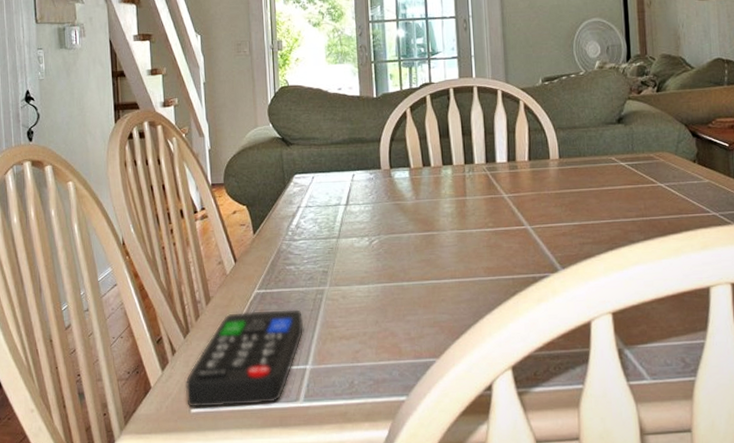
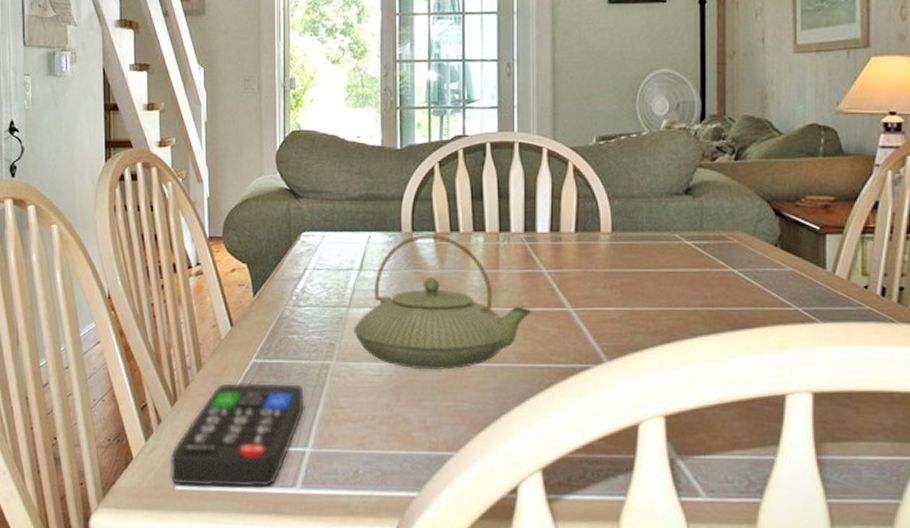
teapot: none [343,169,496,289] -> present [354,234,532,371]

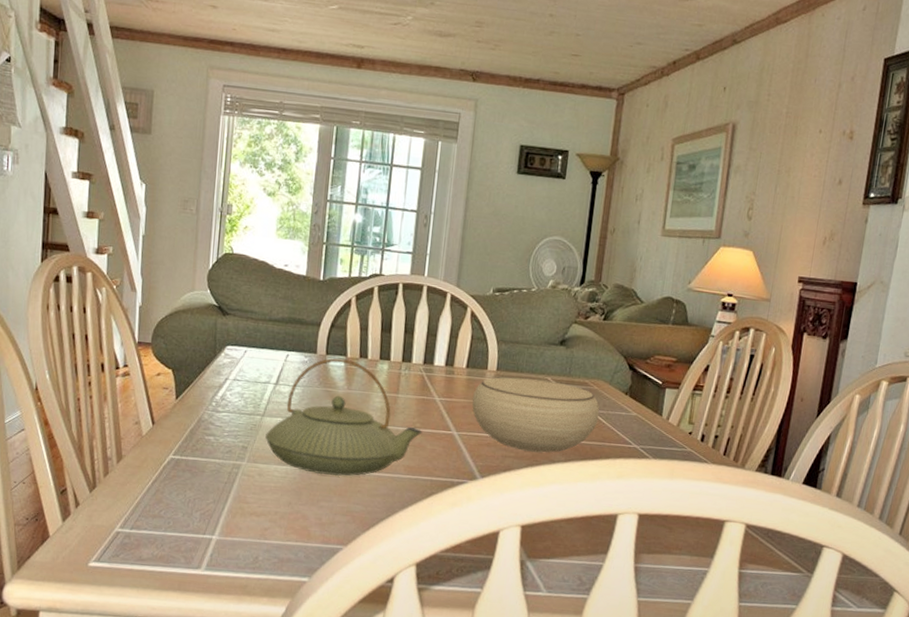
remote control: present [170,382,304,487] -> none [84,475,215,567]
bowl: none [586,238,745,325] -> present [471,377,600,453]

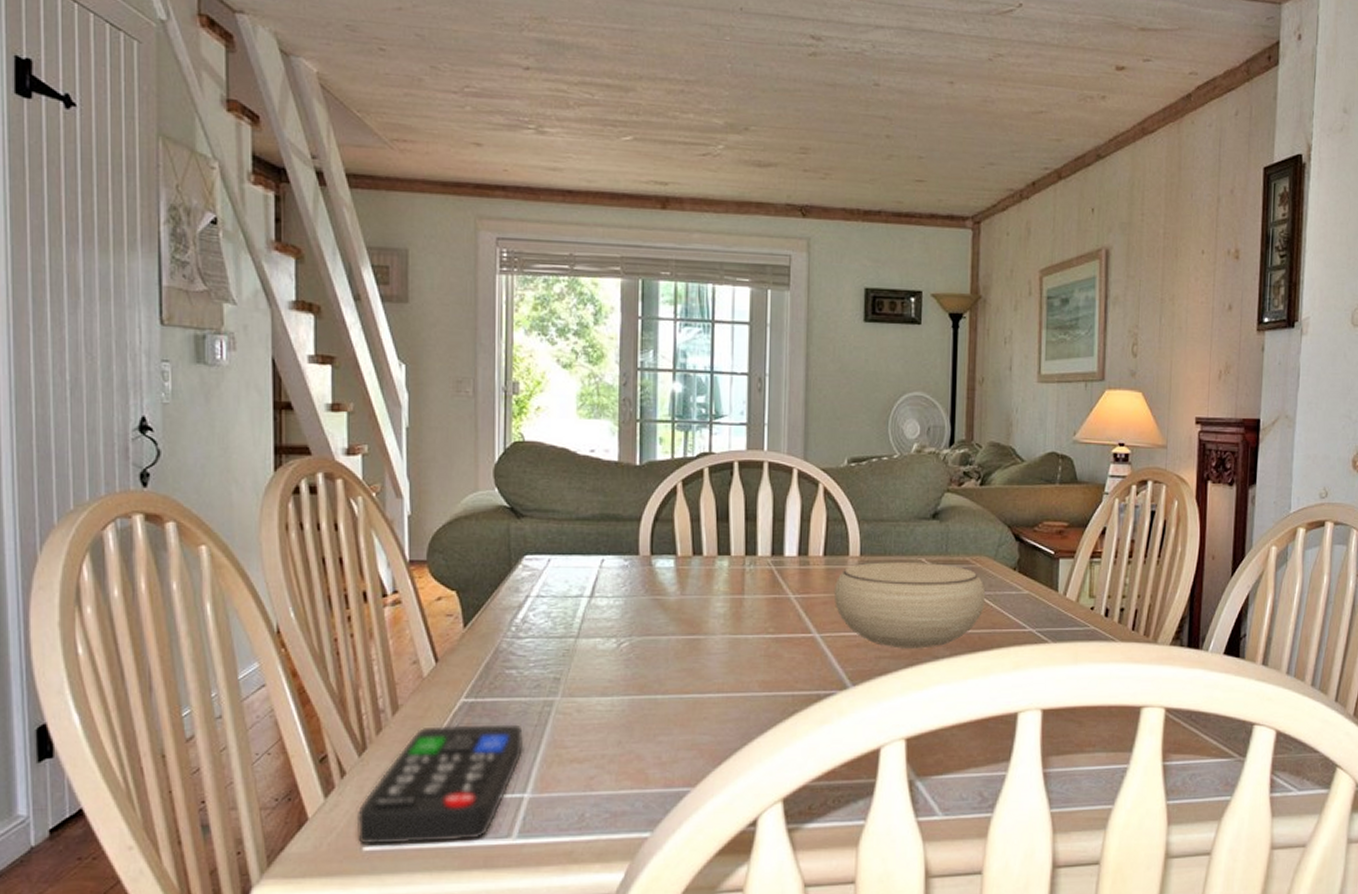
remote control: none [84,475,215,567] -> present [356,724,523,845]
teapot: present [265,357,423,476] -> none [582,558,777,703]

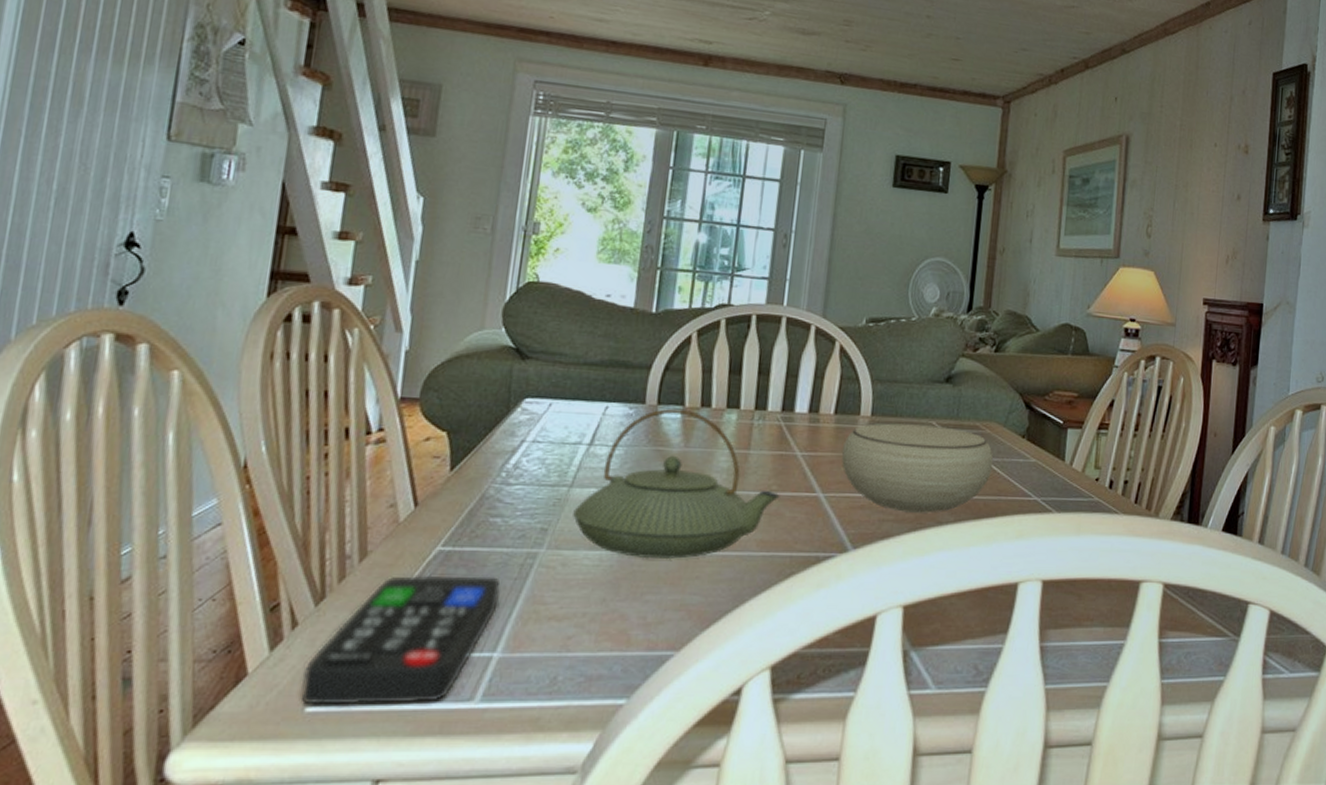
teapot: none [582,558,777,703] -> present [573,408,780,560]

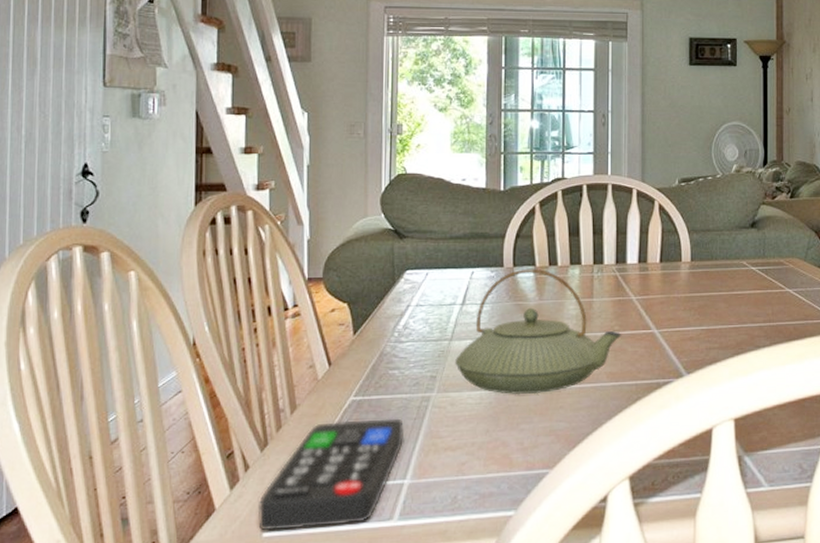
bowl: present [841,423,994,513] -> none [669,265,799,340]

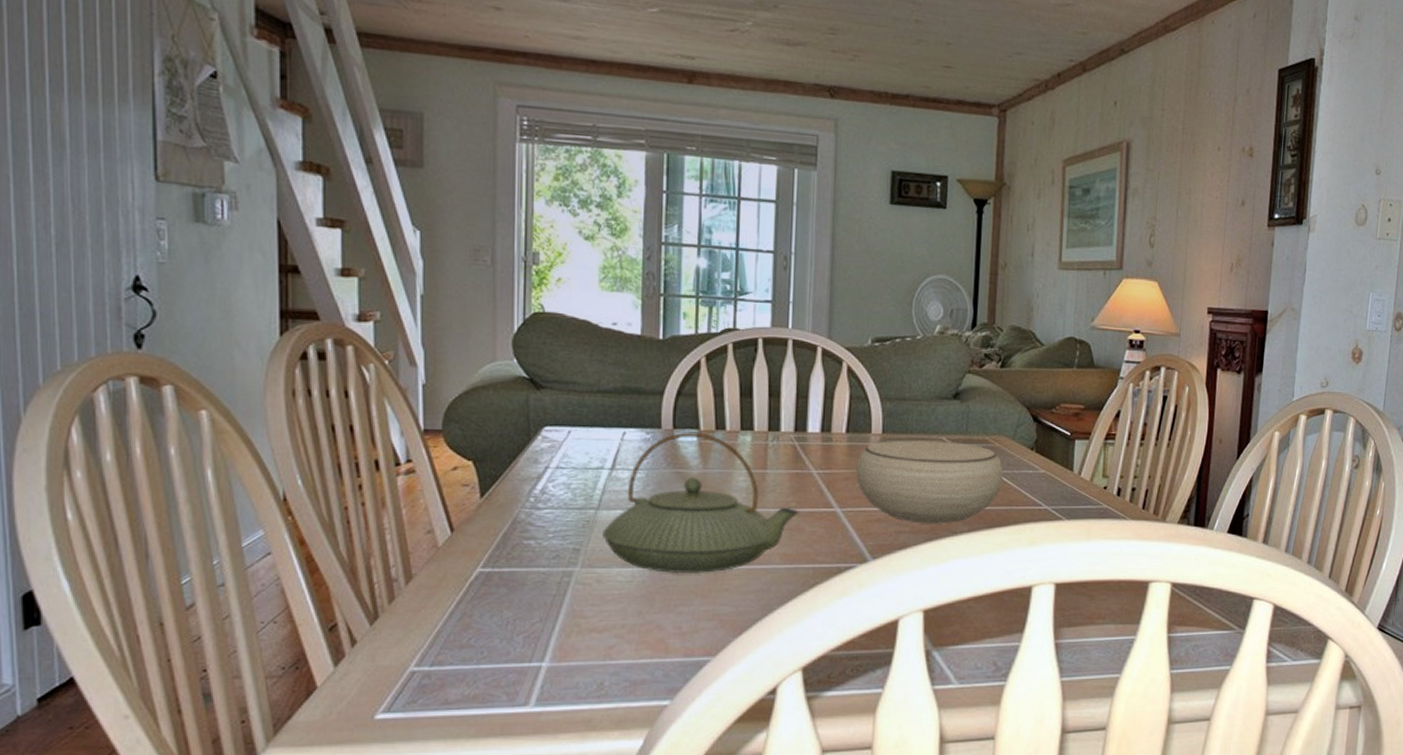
remote control: present [257,418,404,531] -> none [367,594,541,713]
bowl: none [669,265,799,340] -> present [855,440,1004,524]

